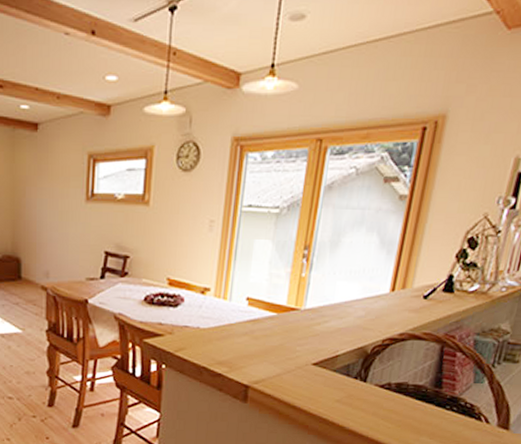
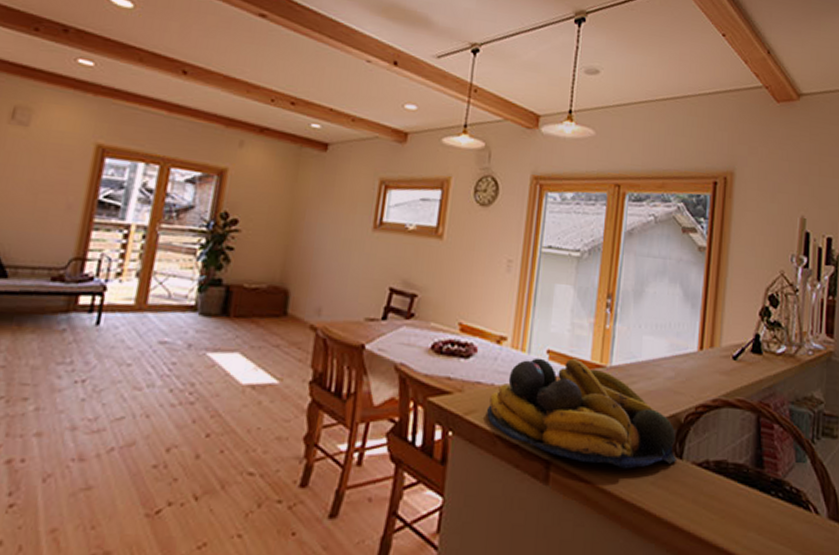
fruit bowl: none [194,304,362,391] -> present [487,358,678,469]

